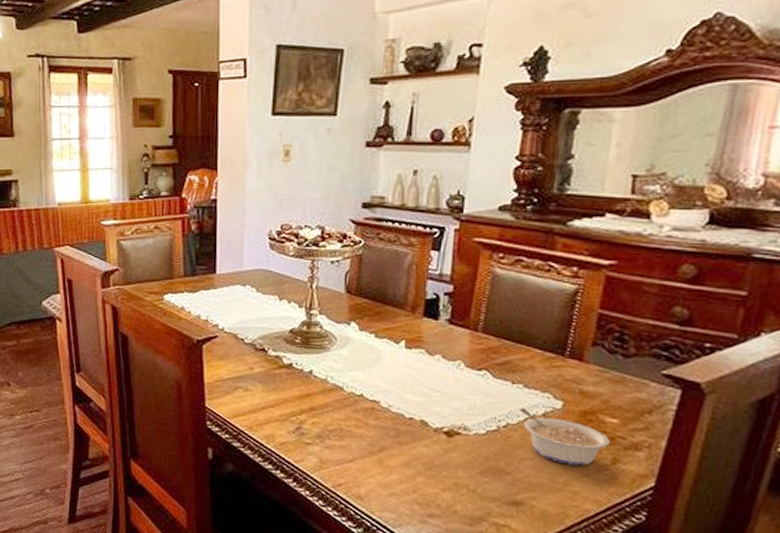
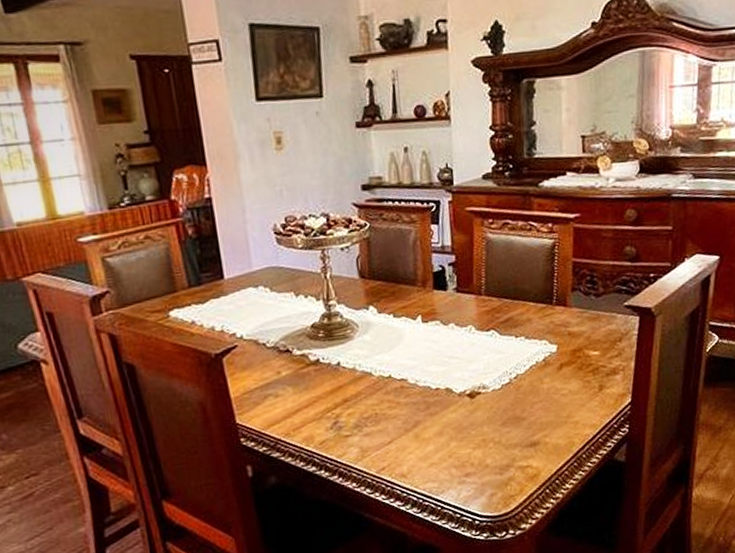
legume: present [519,407,610,466] -> none [524,357,595,400]

